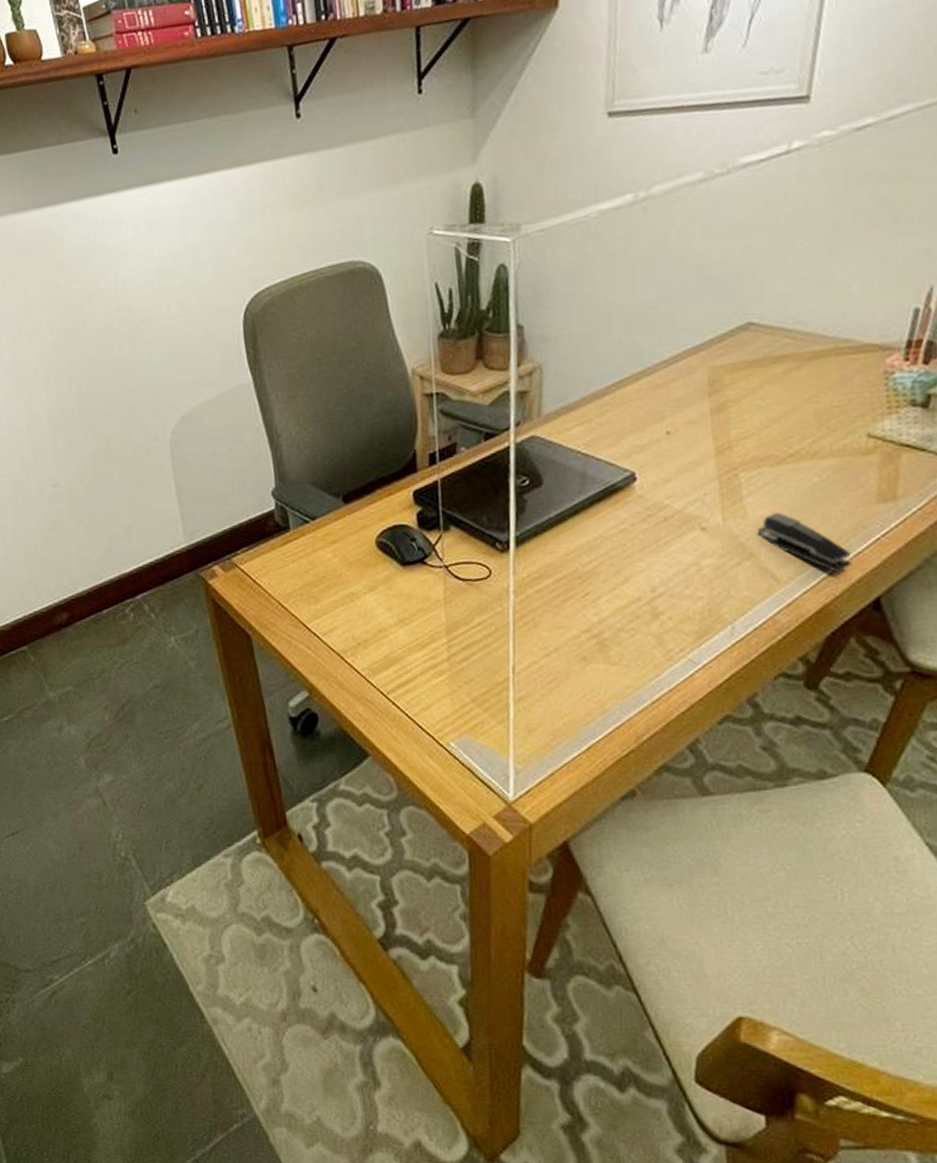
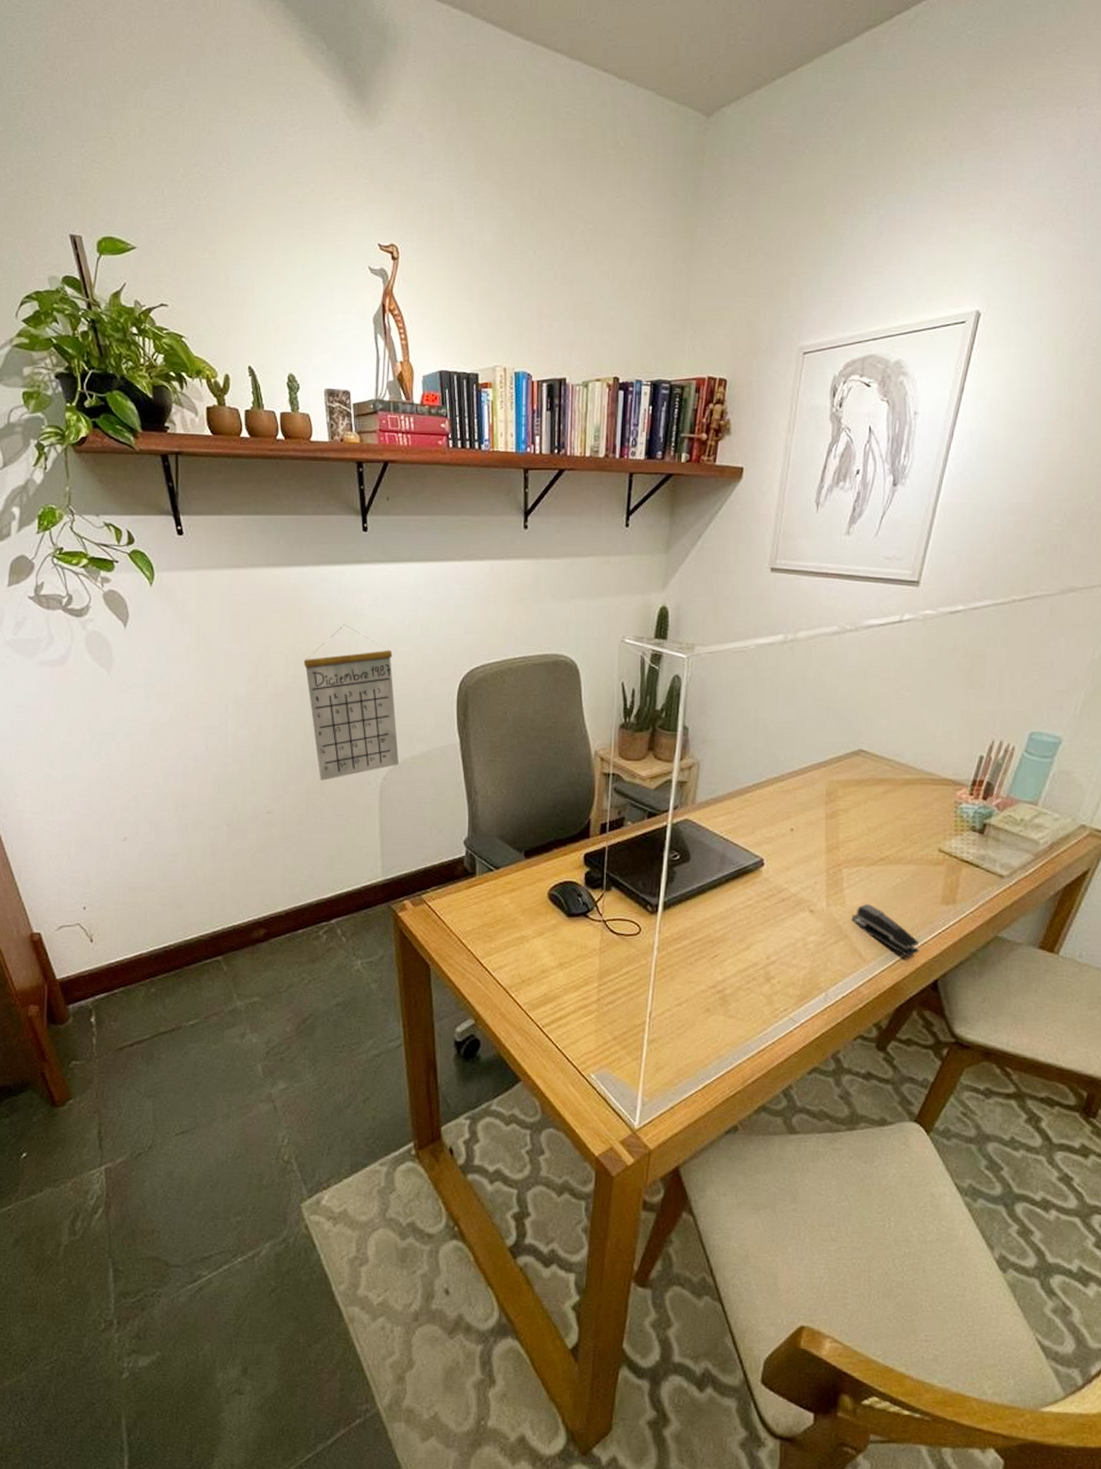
calendar: none [68,264,187,444] -> present [303,624,399,781]

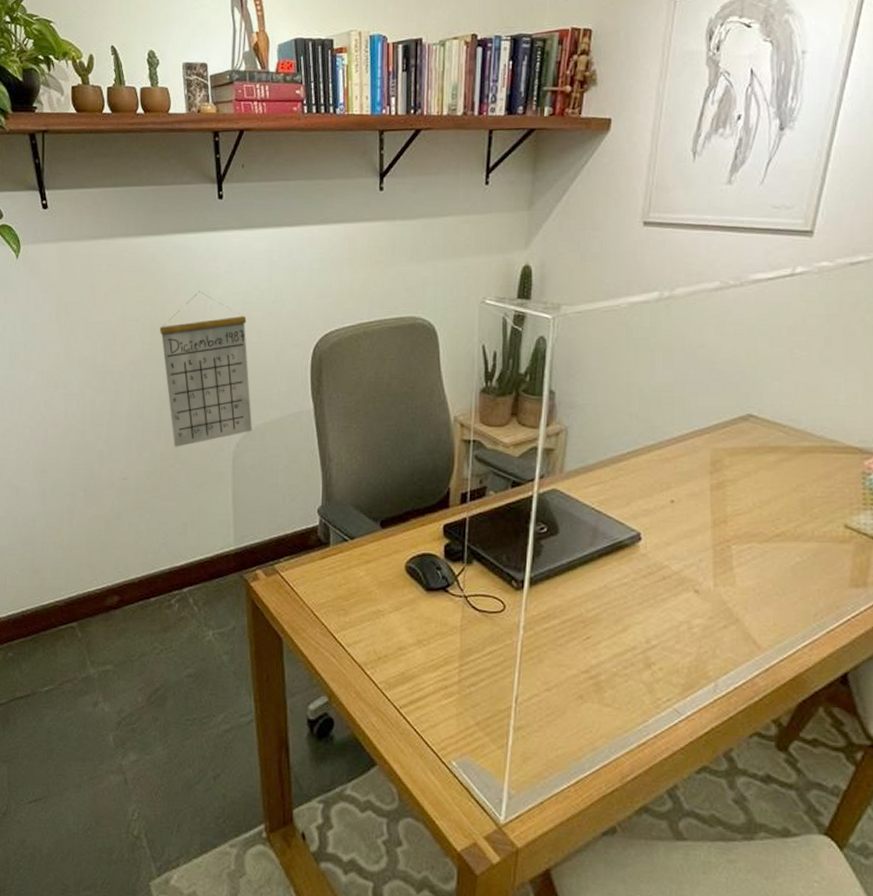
stapler: present [850,904,920,957] -> none [742,585,825,646]

